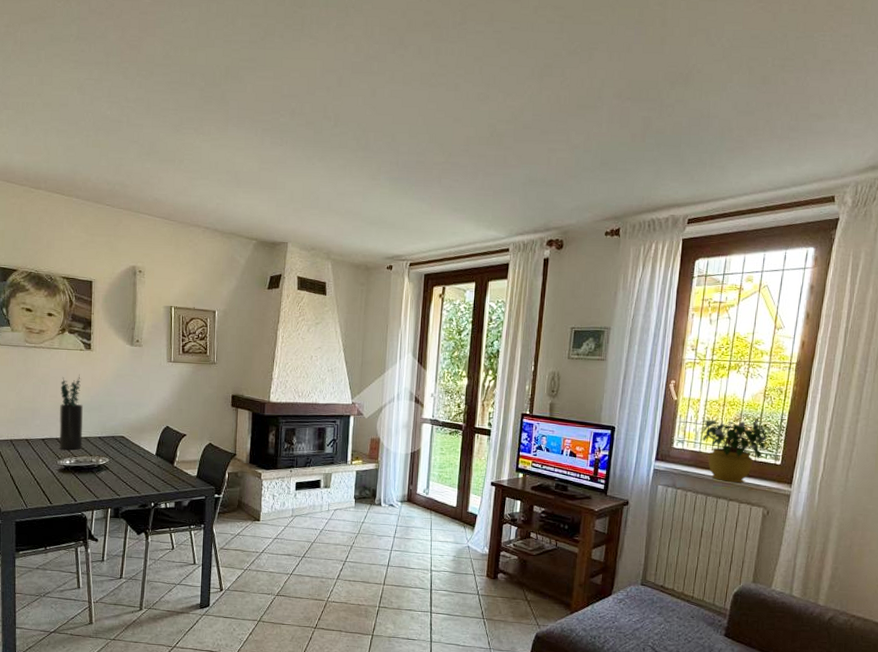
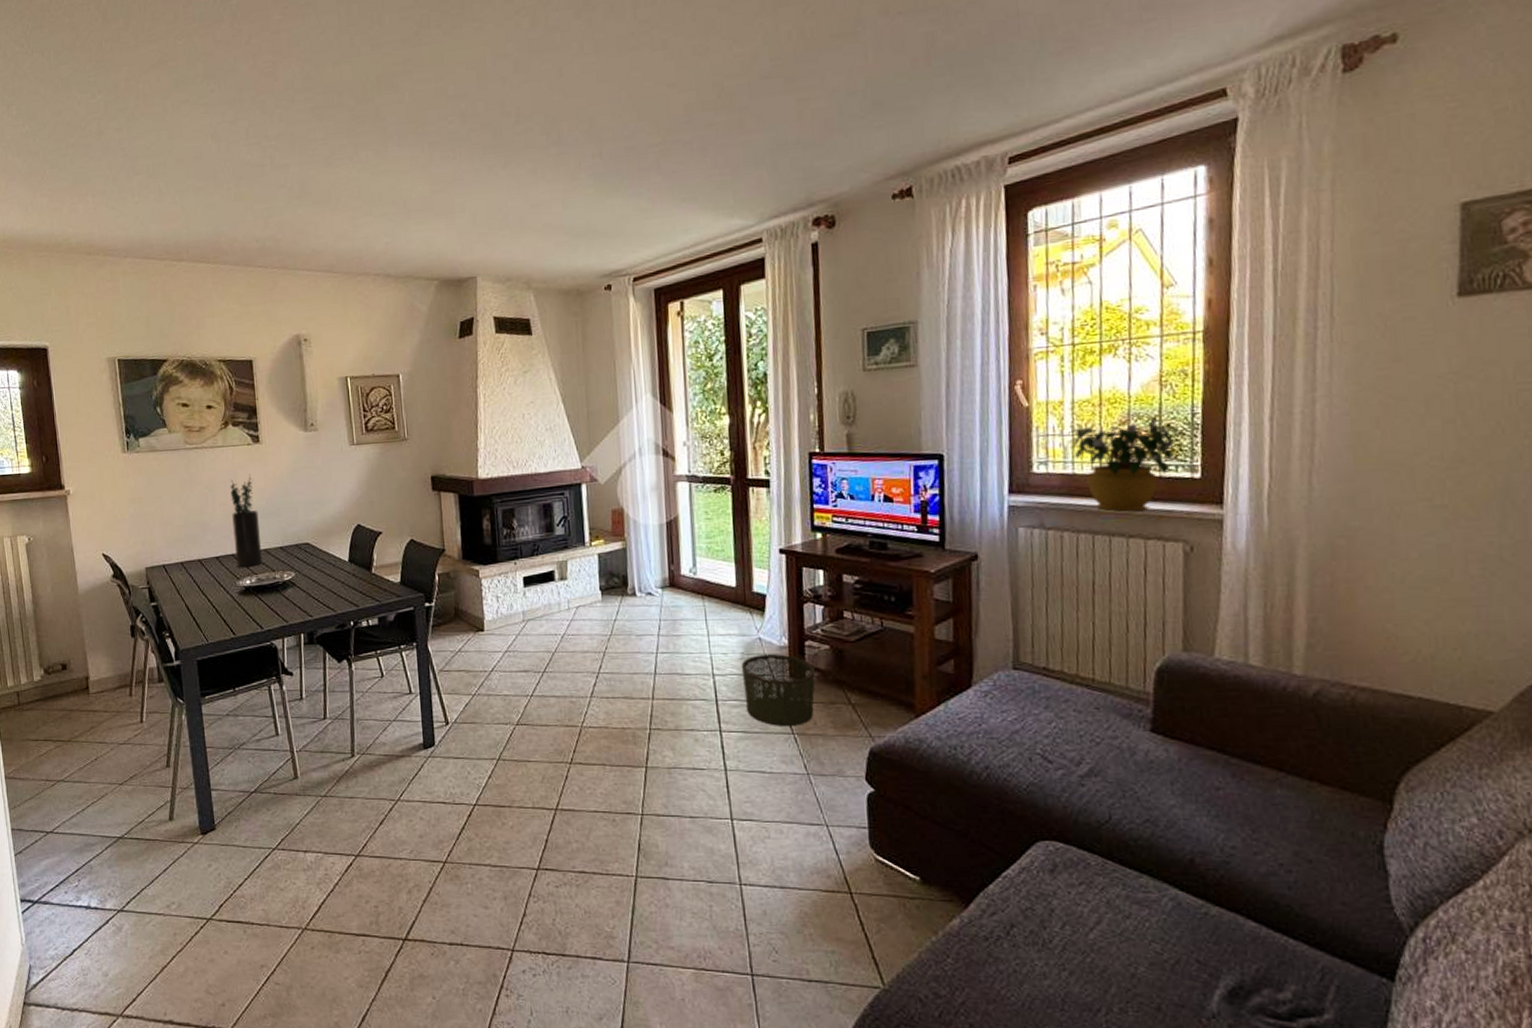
basket: none [452,558,506,613] -> present [741,654,816,726]

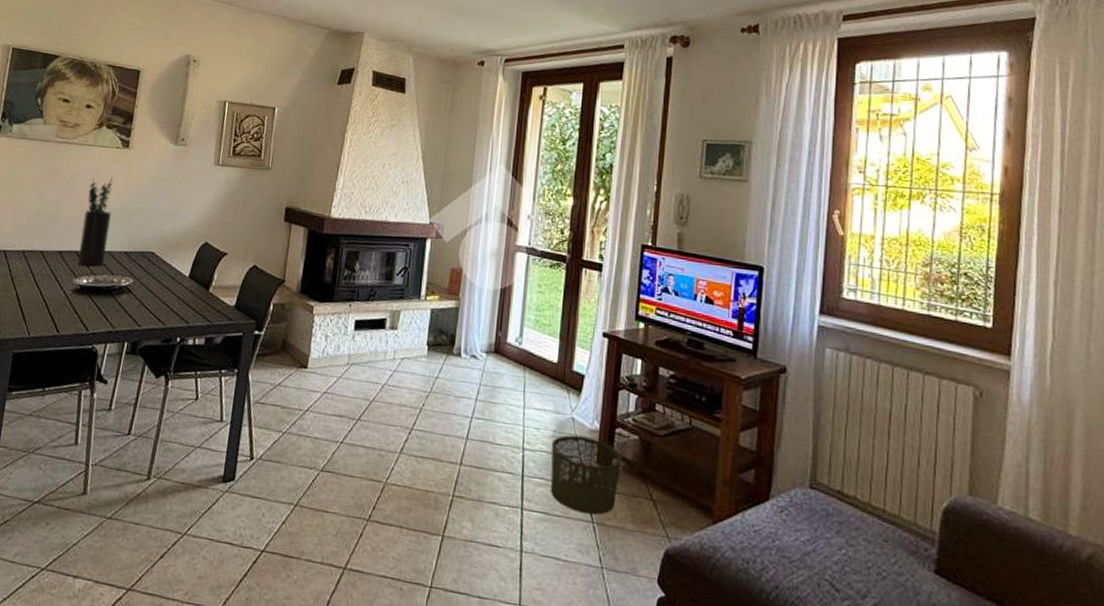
potted flower: present [1066,417,1181,512] -> none [874,262,976,351]

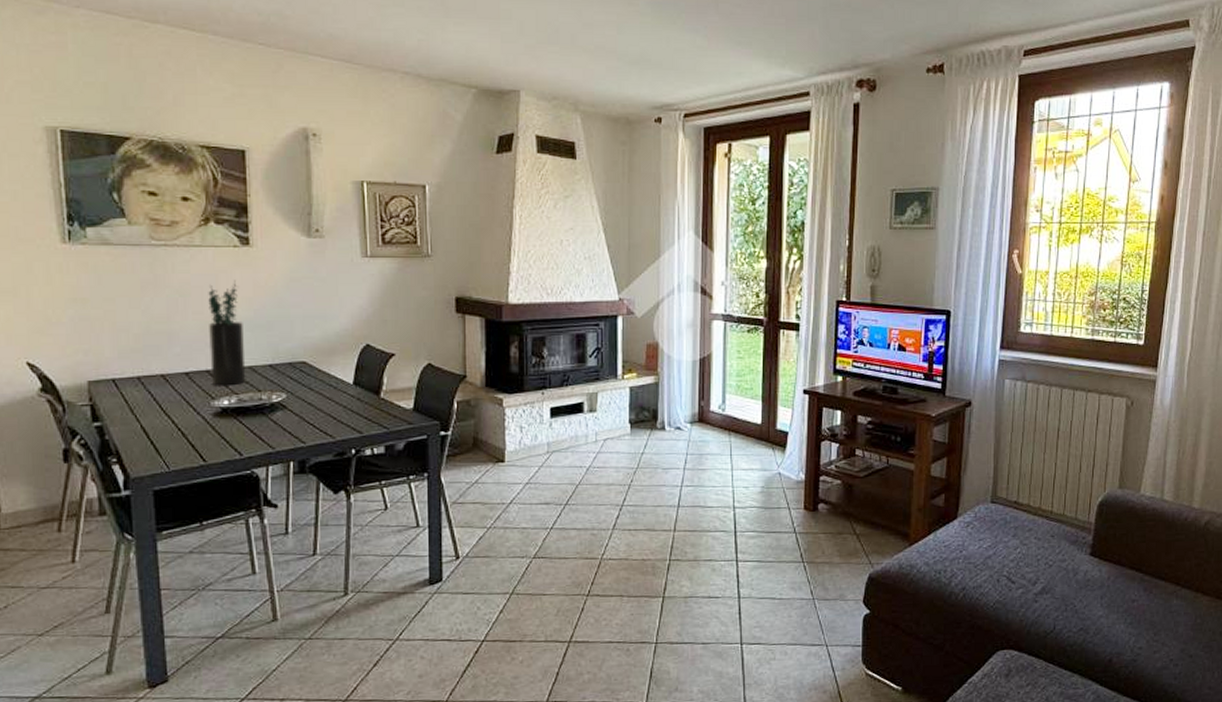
basket: present [550,434,623,515] -> none [760,488,827,555]

